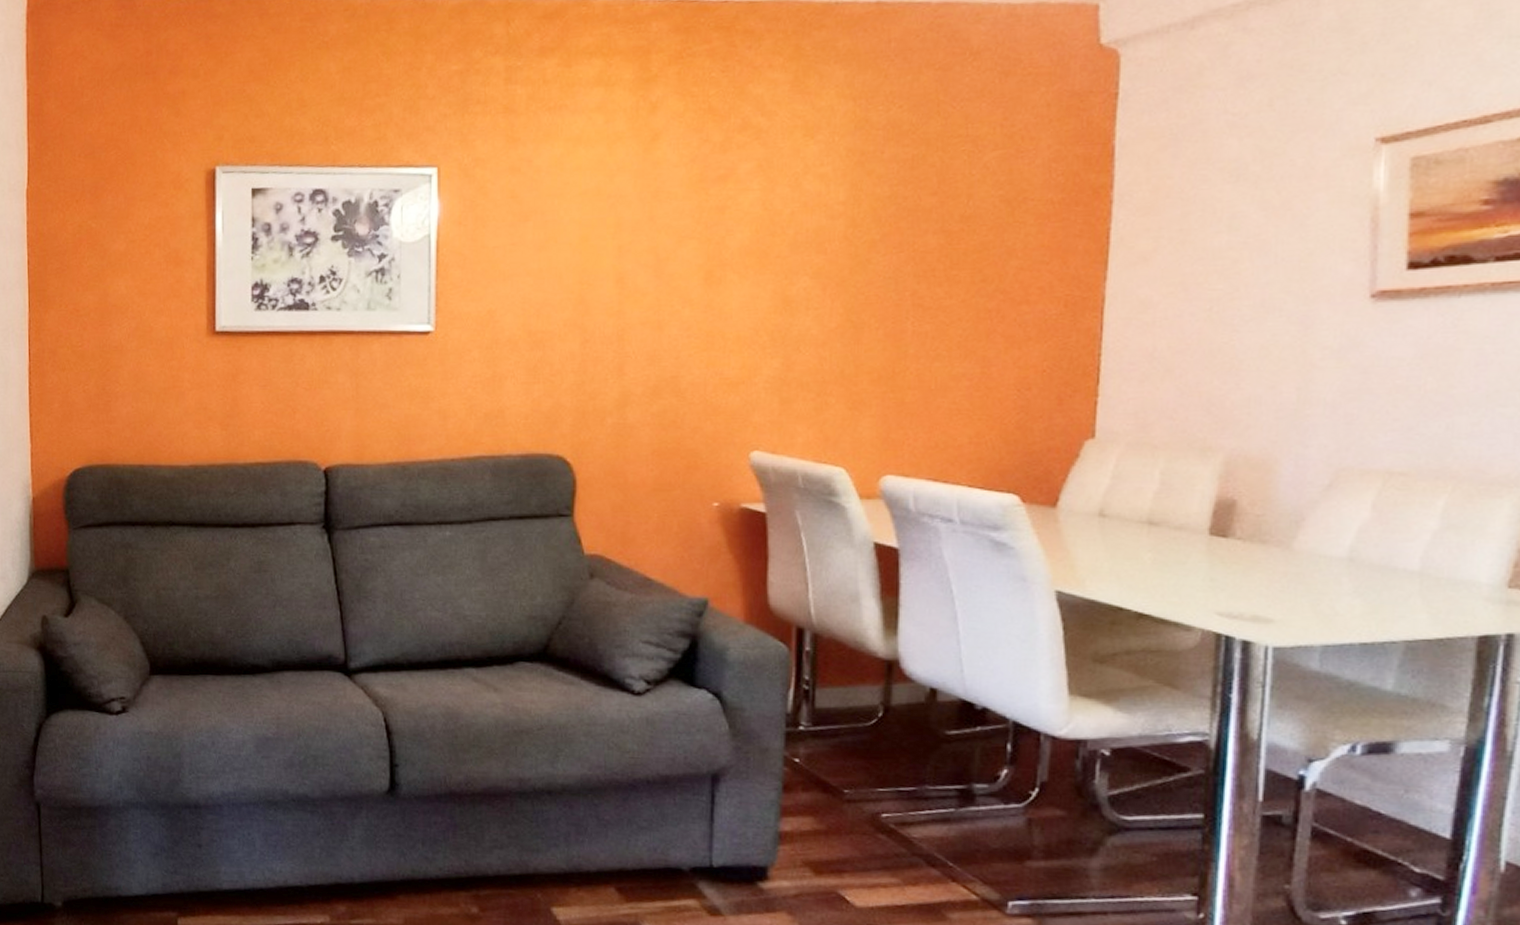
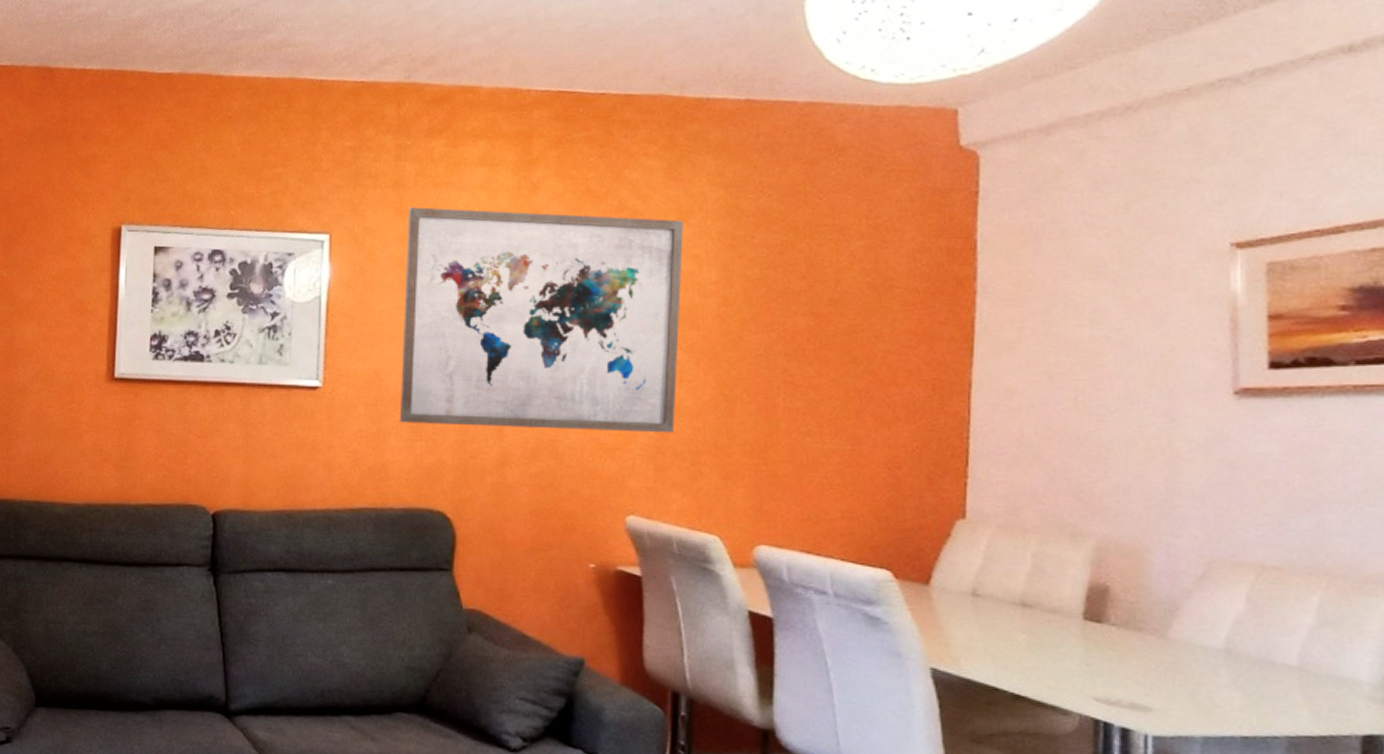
wall art: none [516,133,810,366] -> present [400,207,684,433]

